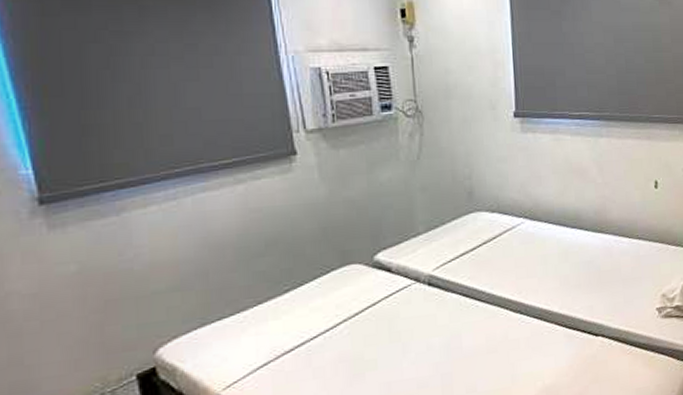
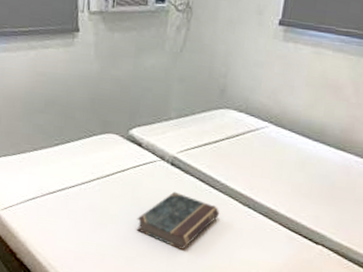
book: none [399,314,492,381] -> present [136,191,220,250]

